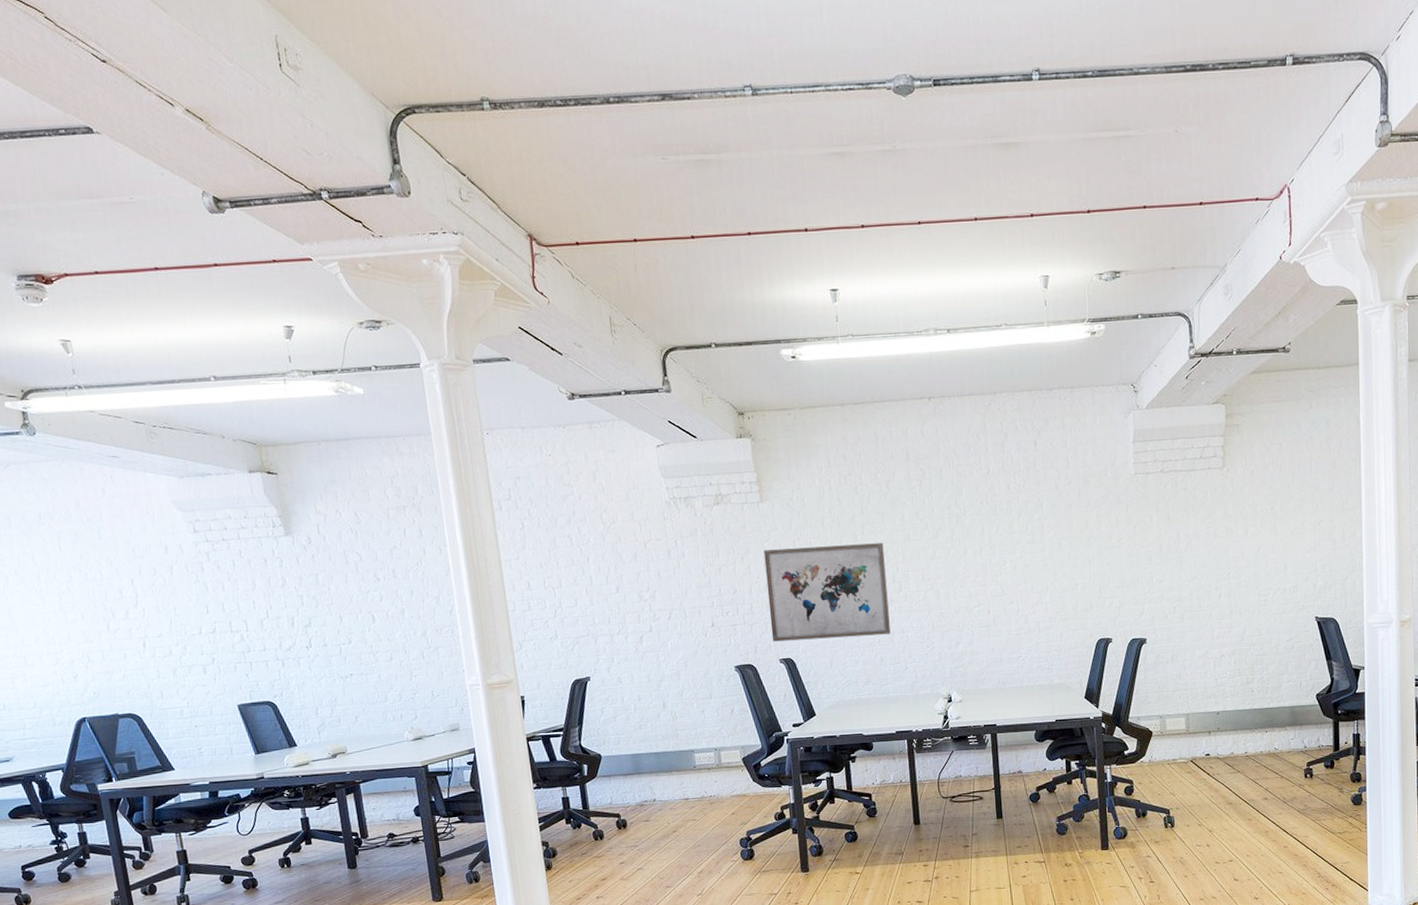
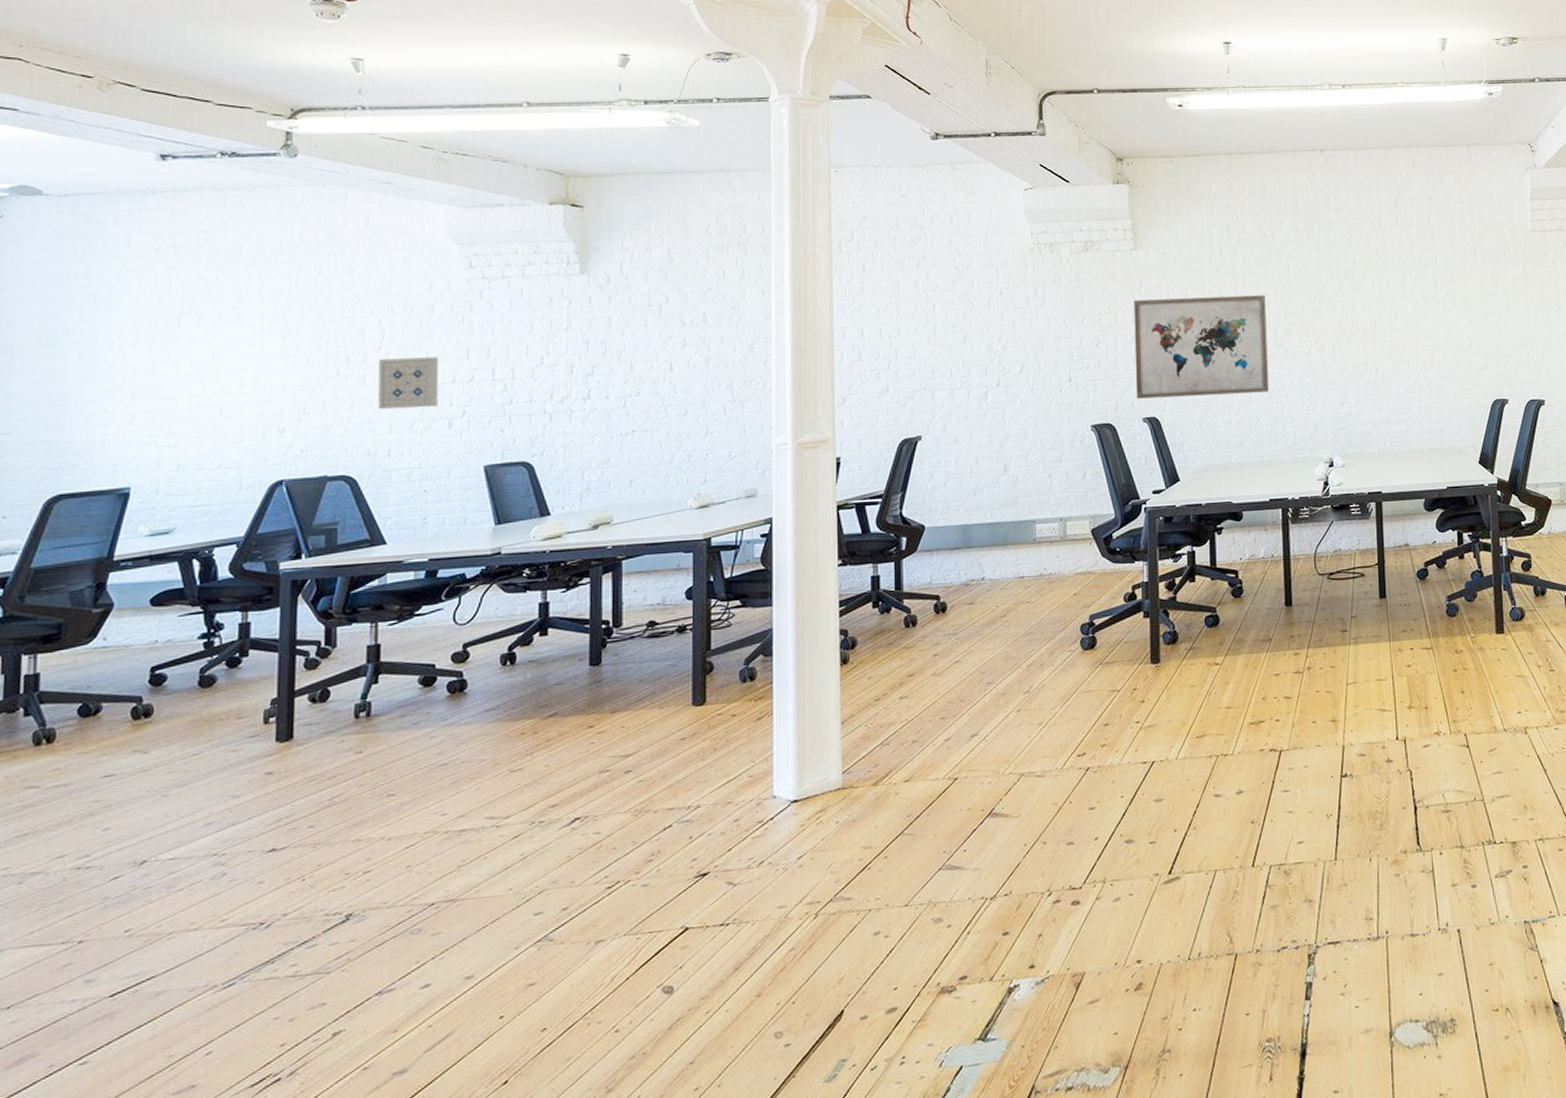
wall art: none [138,612,192,658] -> present [377,357,439,410]

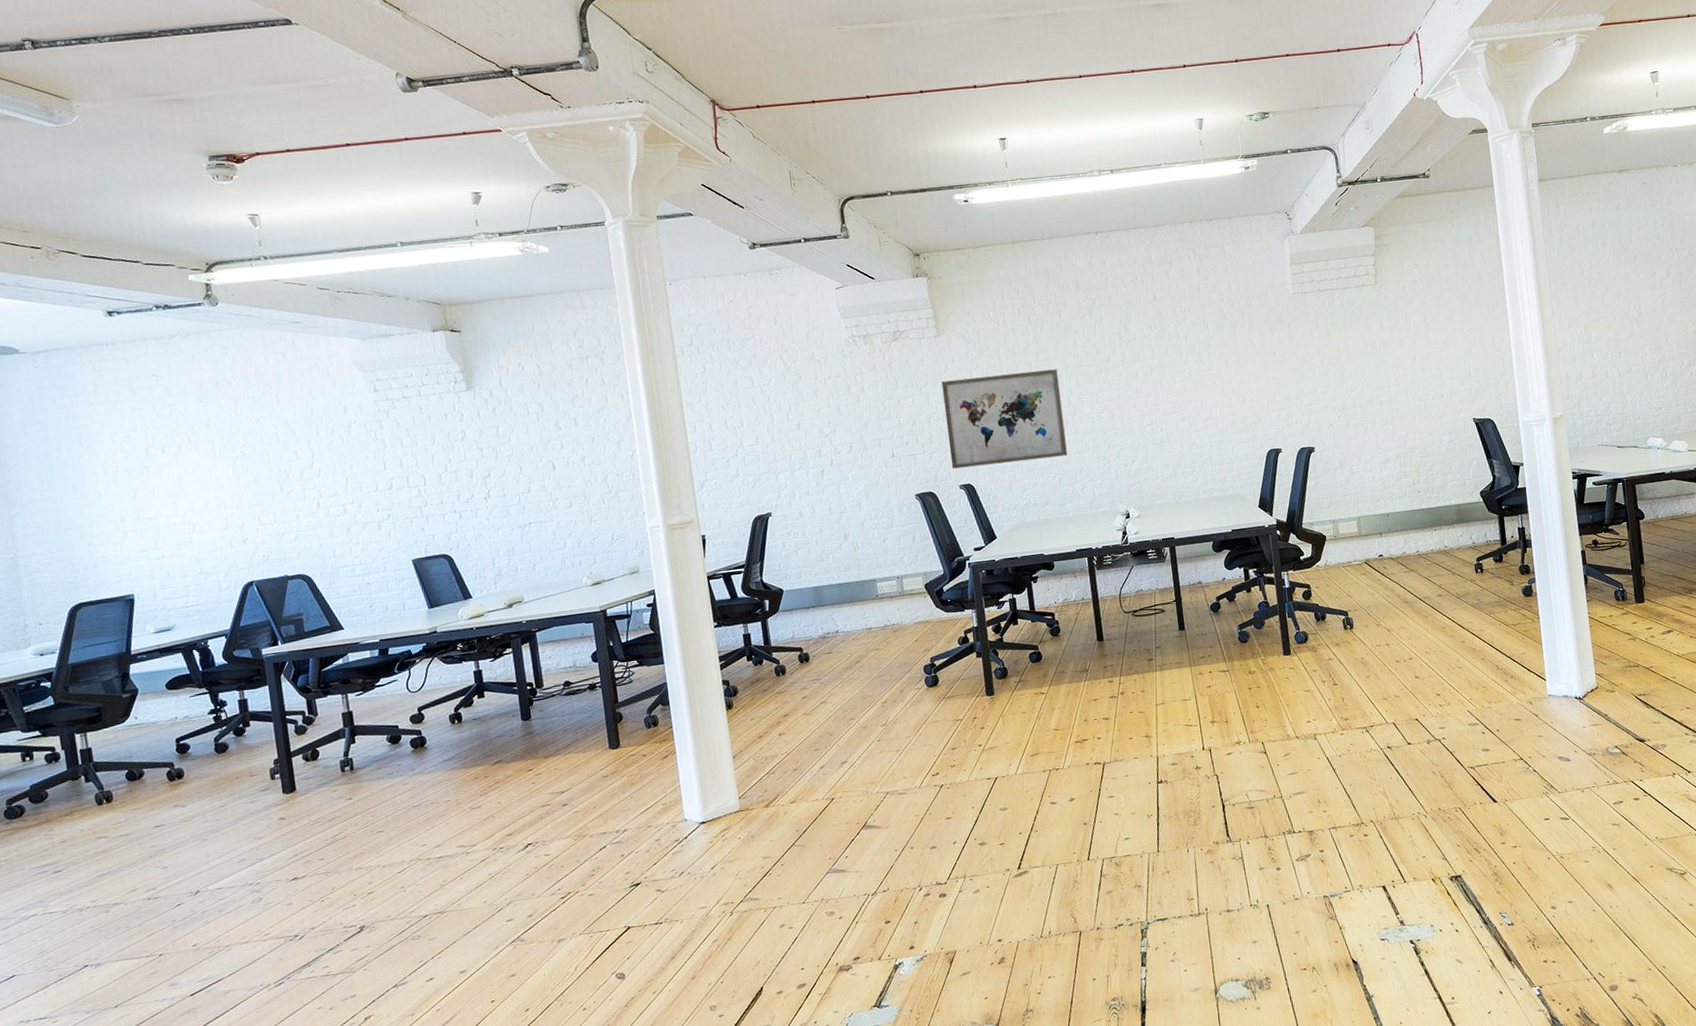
wall art: present [377,357,439,410] -> none [313,470,367,518]

